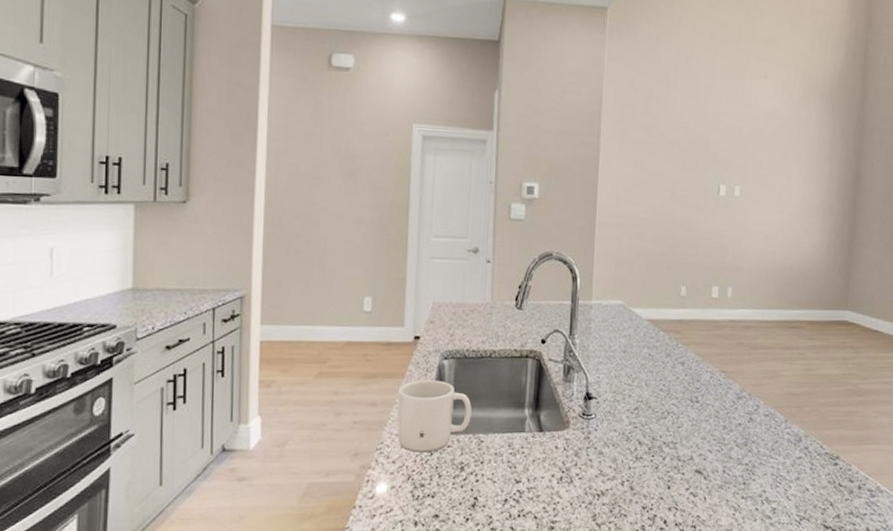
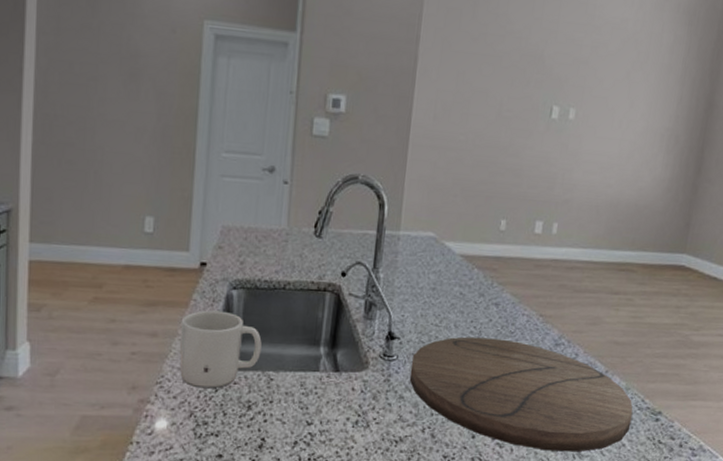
cutting board: none [607,394,813,498] -> present [409,336,633,452]

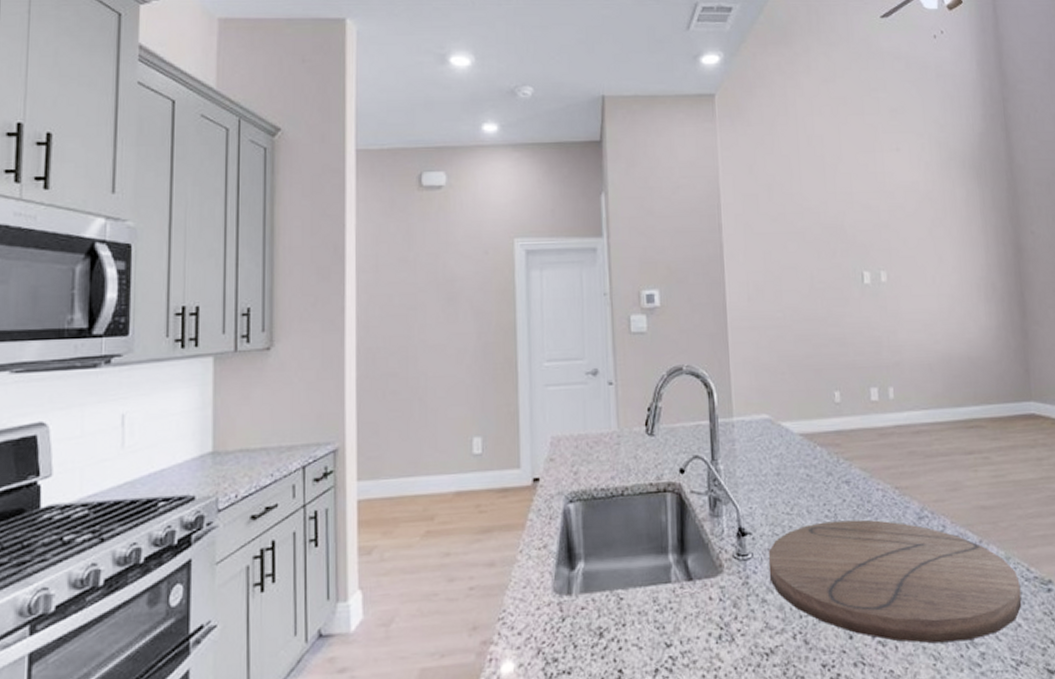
mug: present [179,310,262,389] -> none [518,528,606,619]

